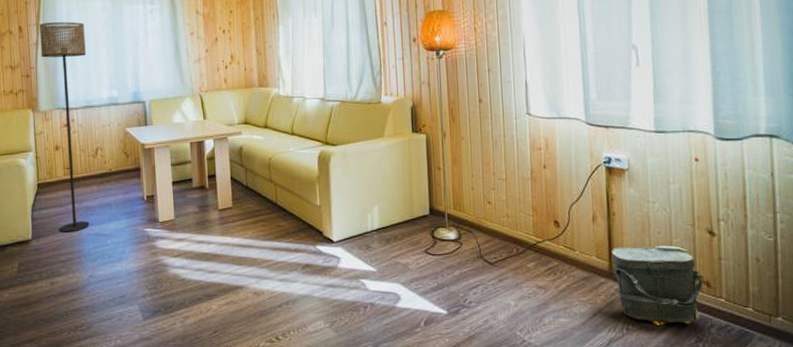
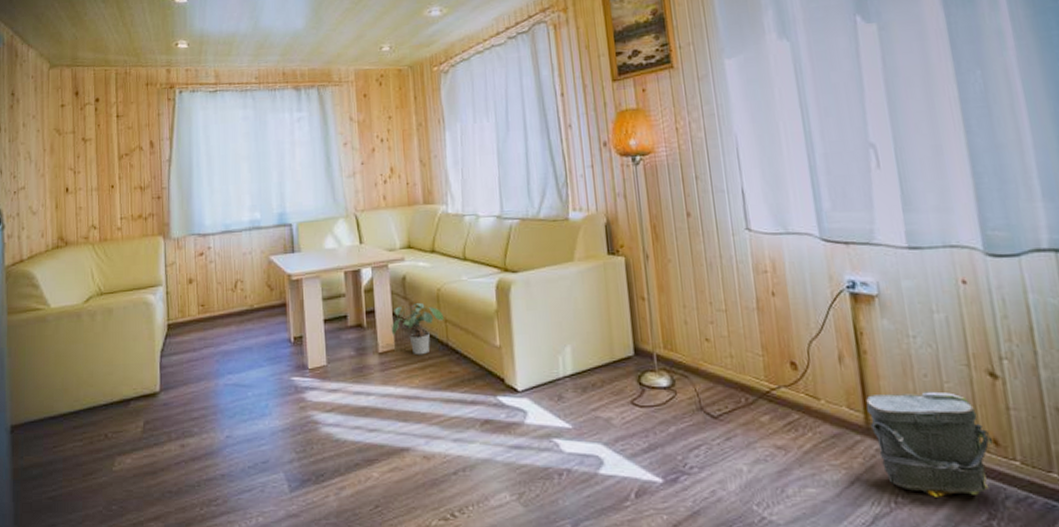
floor lamp: present [39,21,90,233] -> none [172,134,227,383]
potted plant: none [229,170,274,212] -> present [390,303,444,355]

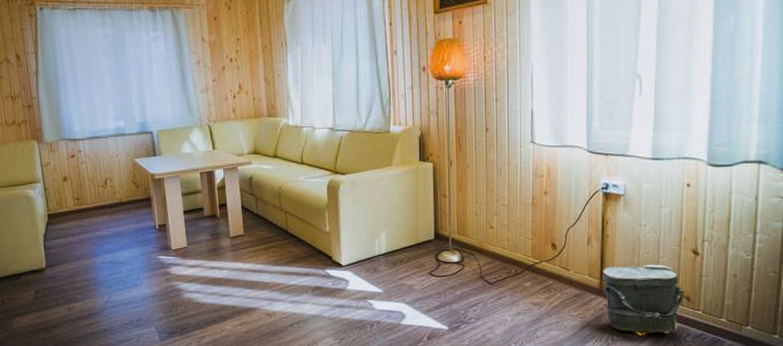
potted plant: present [390,303,444,355] -> none [240,198,284,239]

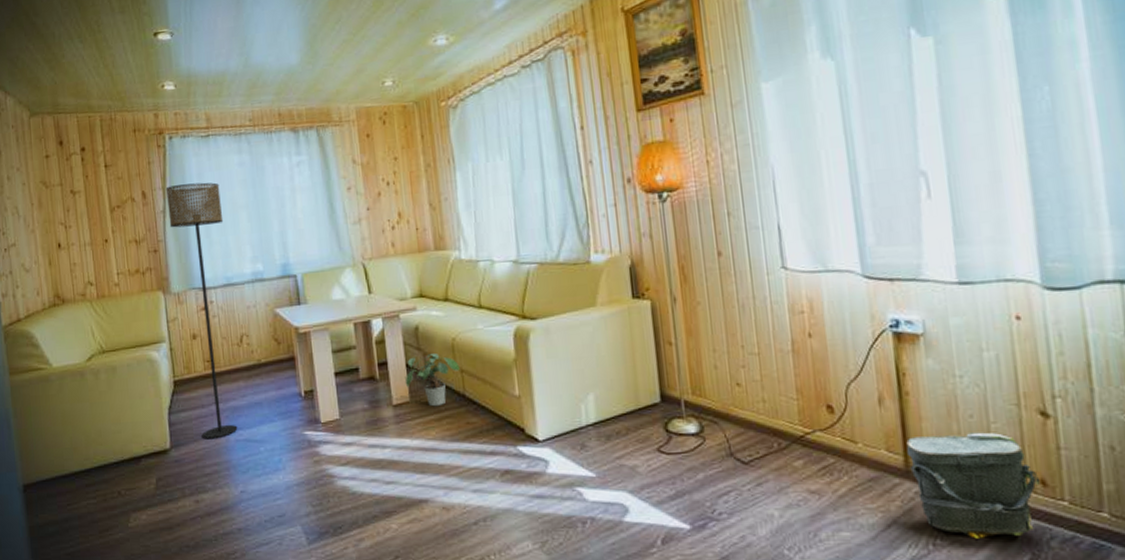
floor lamp: none [37,49,103,261] -> present [165,182,238,439]
potted plant: none [240,198,284,239] -> present [404,354,460,407]

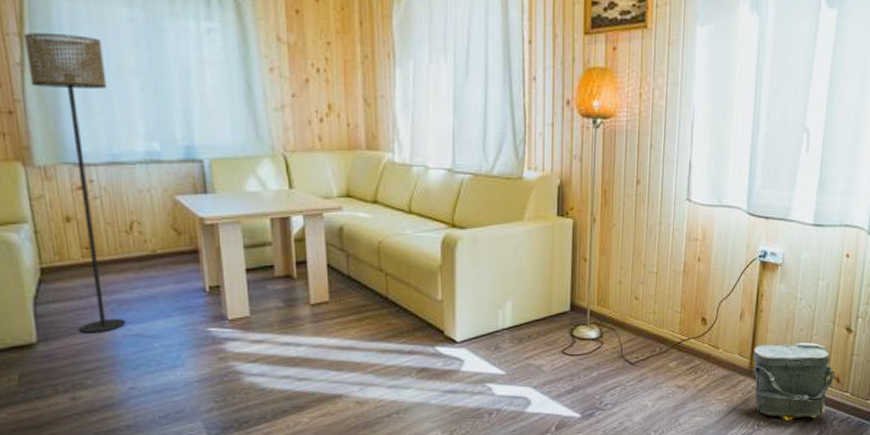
potted plant: present [404,354,460,407] -> none [324,256,384,308]

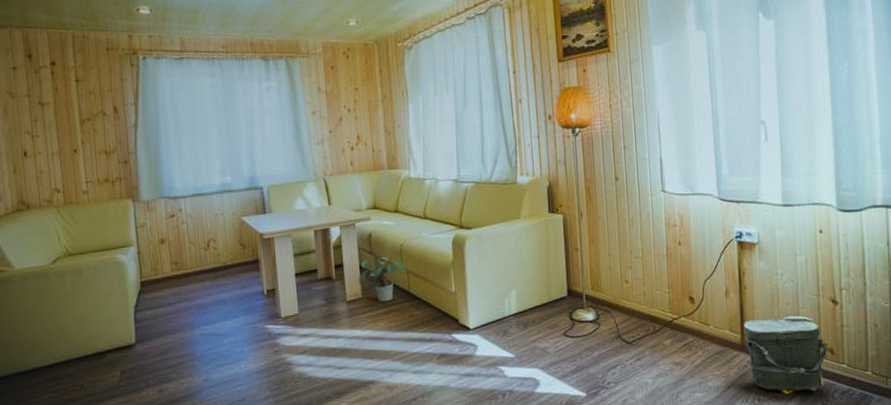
floor lamp: present [23,33,126,334] -> none [138,101,203,334]
potted plant: none [324,256,384,308] -> present [358,257,406,302]

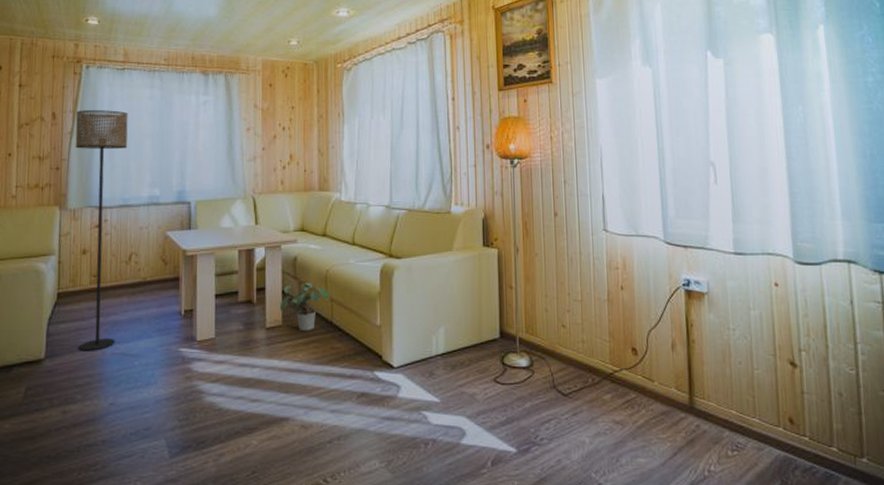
floor lamp: none [138,101,203,334] -> present [75,110,128,351]
bag: present [743,315,830,394] -> none [691,377,789,467]

